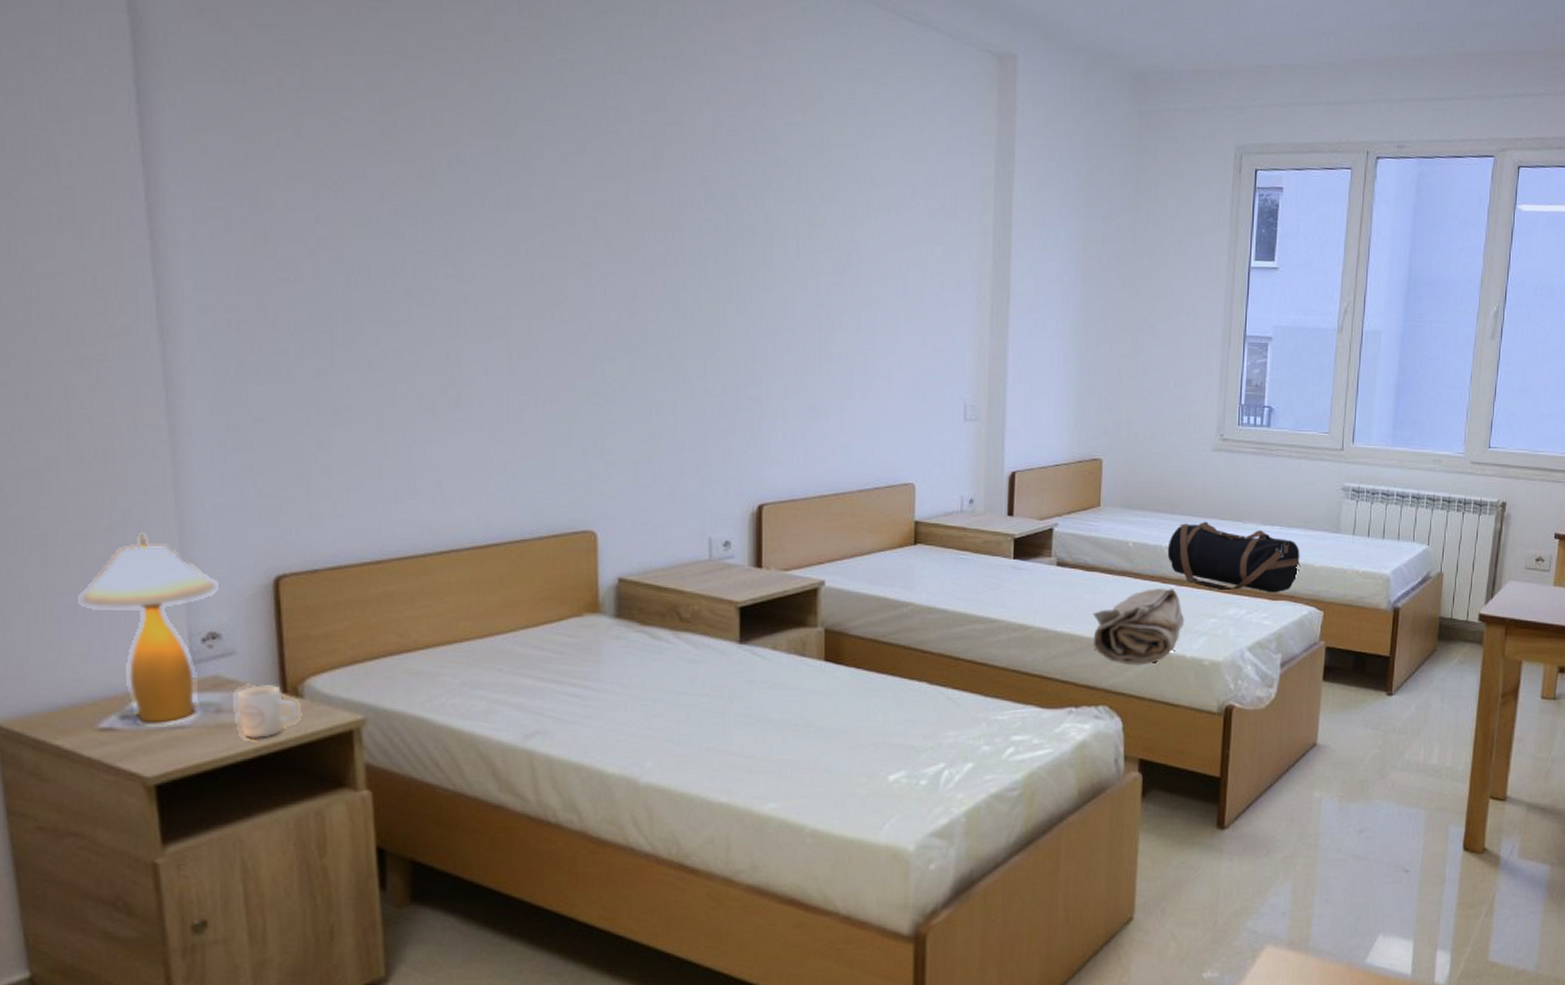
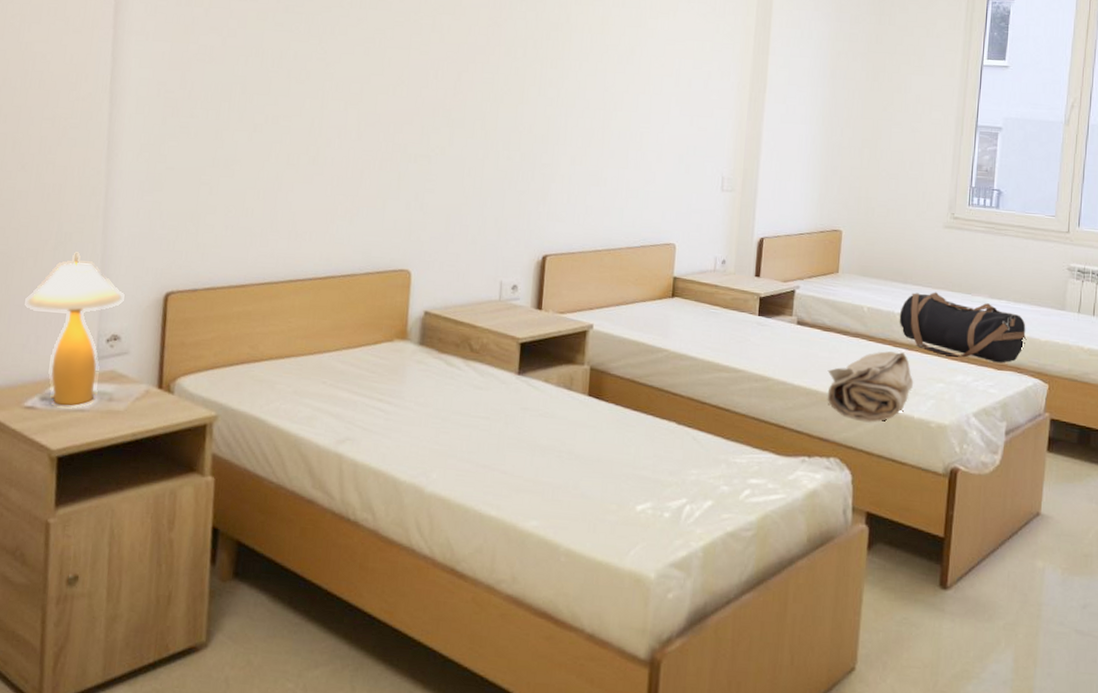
mug: present [238,685,298,739] -> none [124,380,168,426]

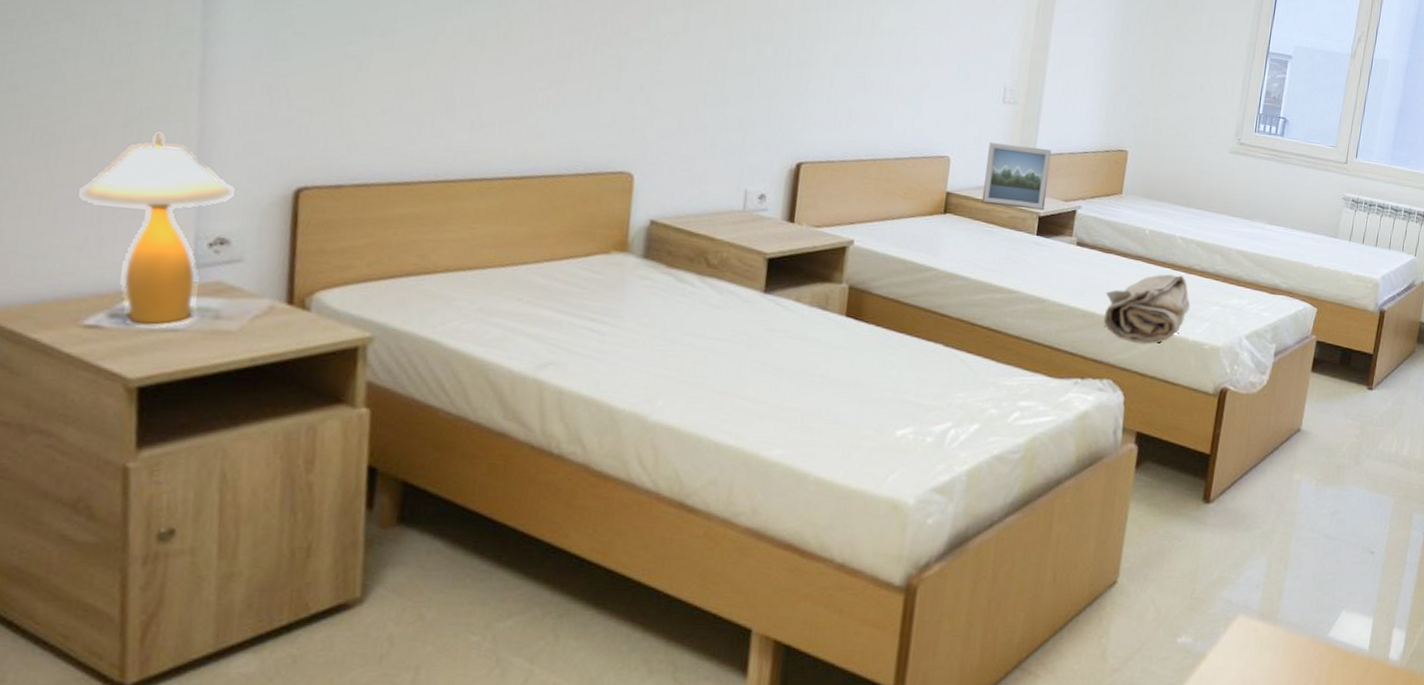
picture frame: none [705,228,769,292] -> present [981,141,1052,211]
duffel bag: present [899,292,1026,363] -> none [1180,216,1301,288]

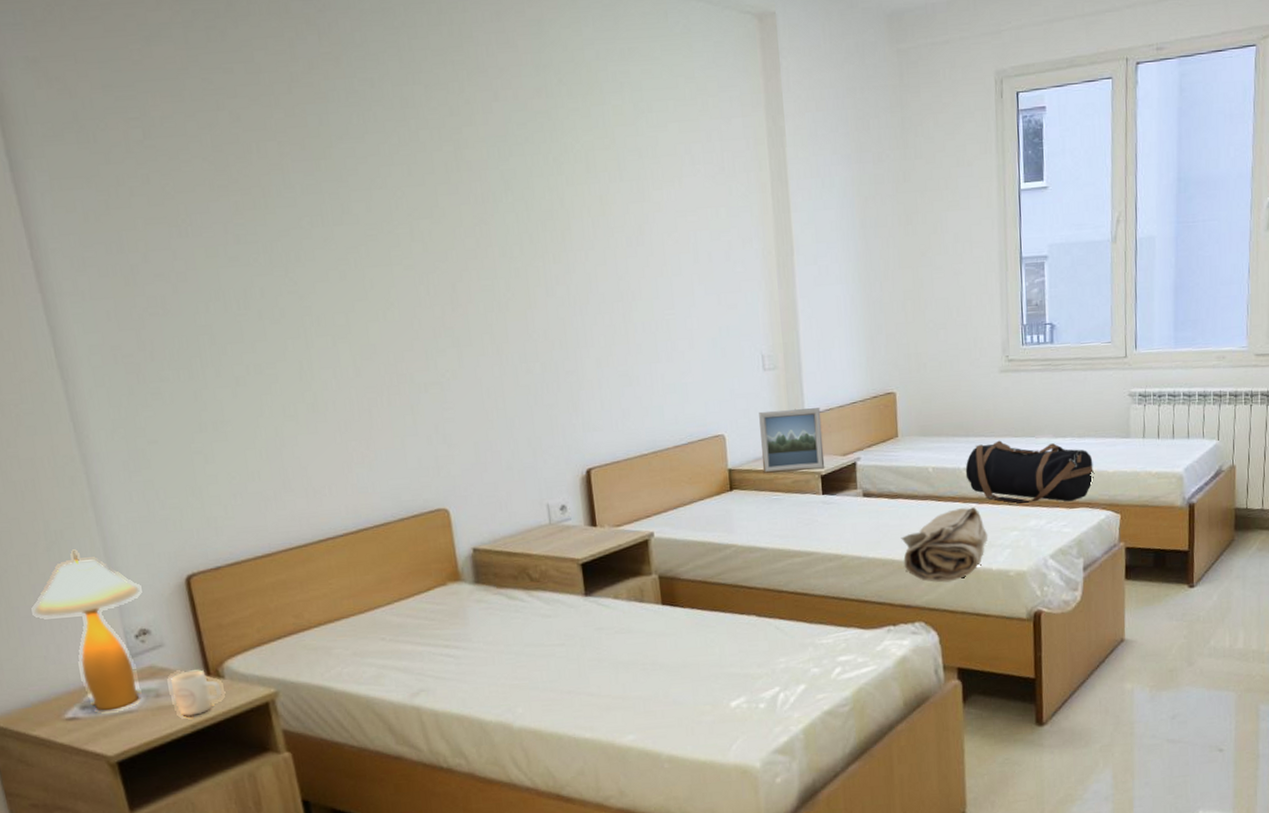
mug: none [237,294,303,349] -> present [171,669,222,717]
duffel bag: none [1180,216,1301,288] -> present [965,440,1094,503]

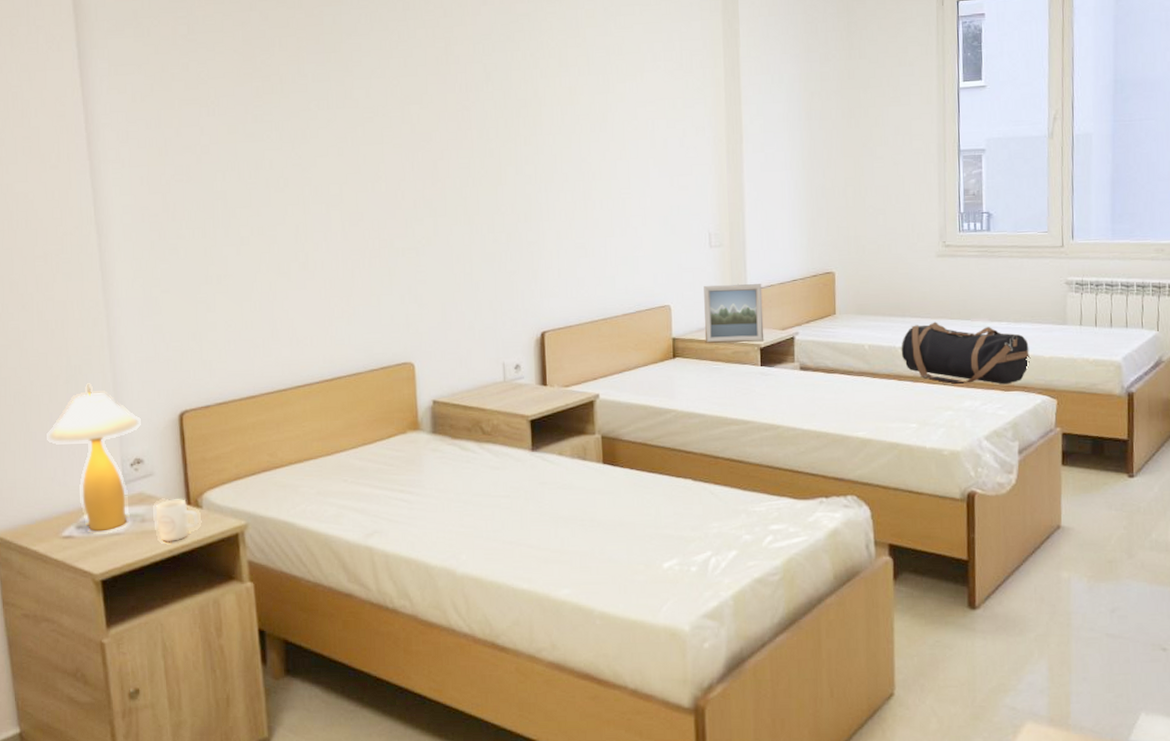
towel: present [901,507,988,583] -> none [835,385,923,458]

